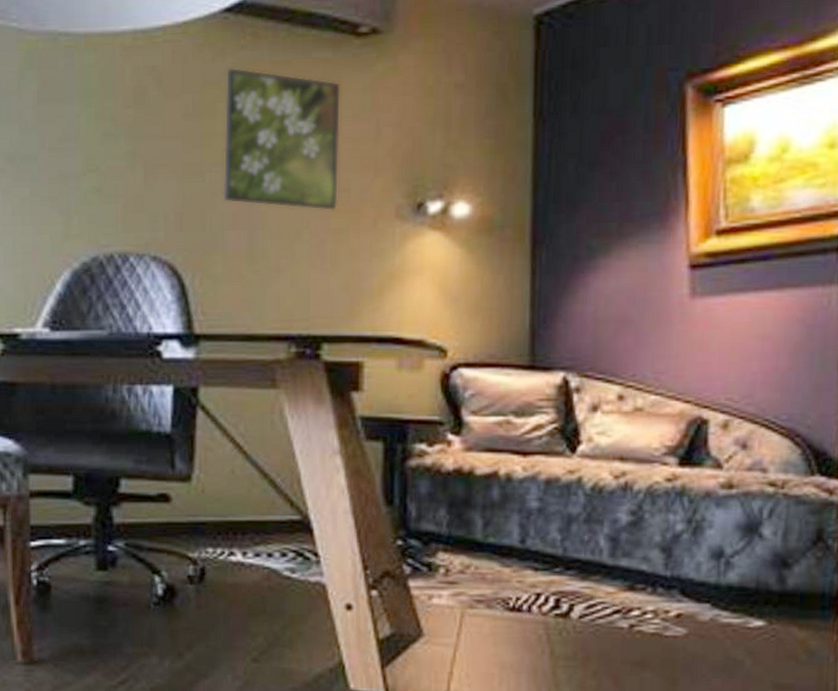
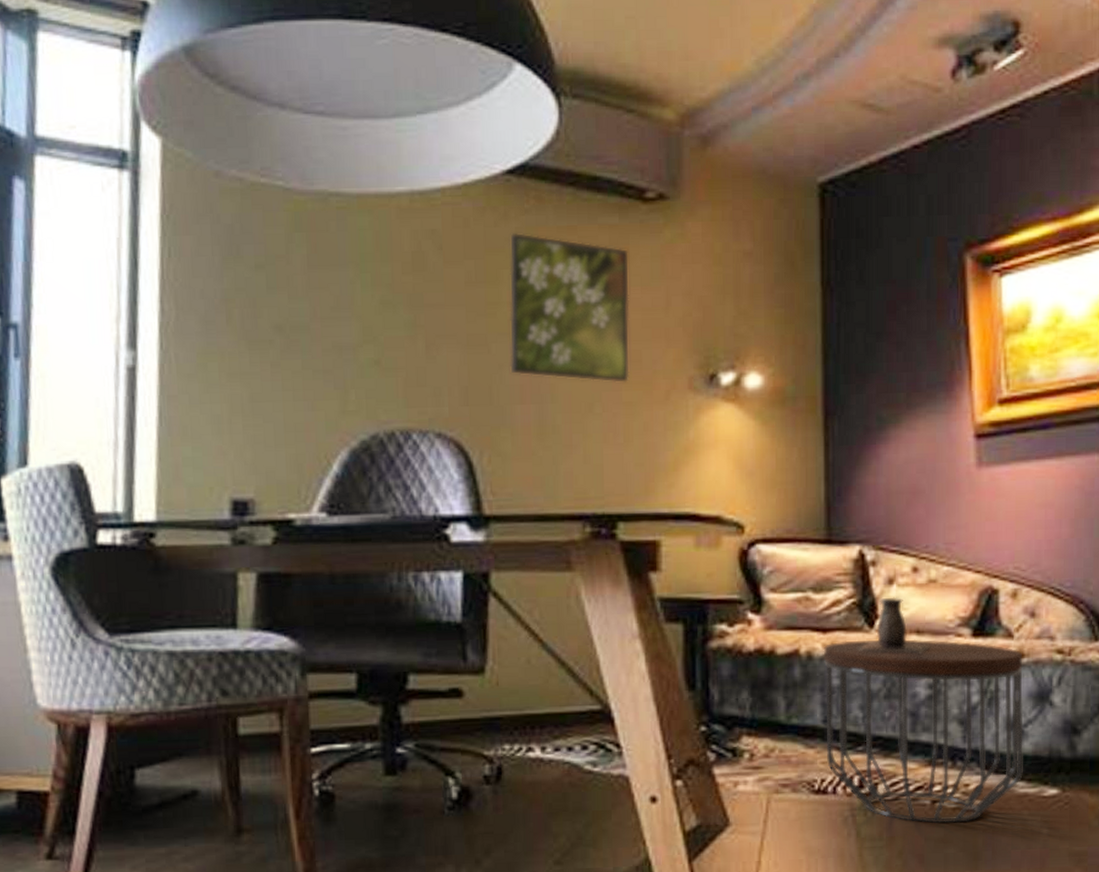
side table: none [522,464,732,648] -> present [823,639,1024,824]
decorative vase: none [557,423,634,481] -> present [856,597,930,655]

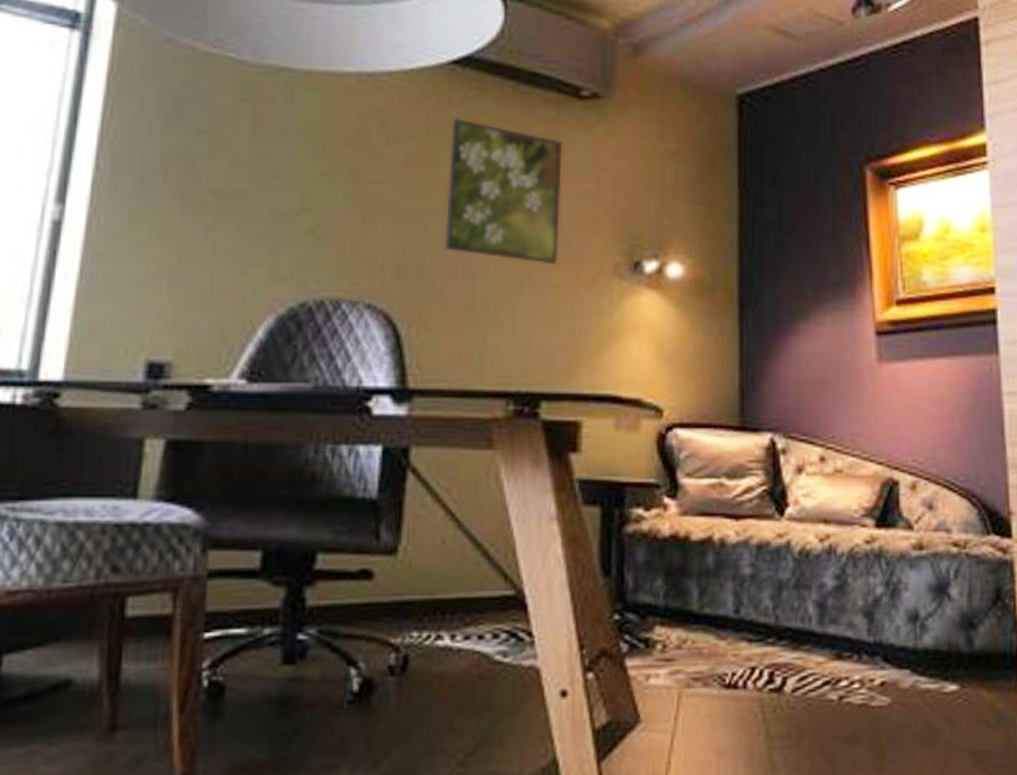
side table: present [823,639,1024,824] -> none [735,528,925,721]
decorative vase: present [856,597,930,655] -> none [767,485,837,544]

